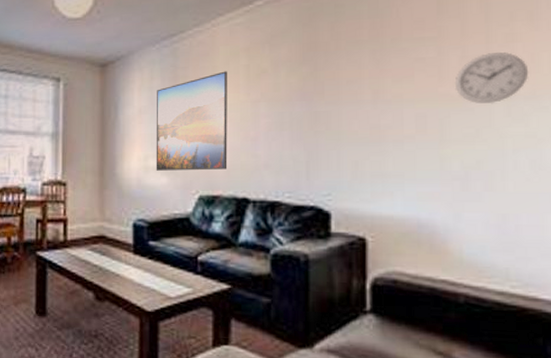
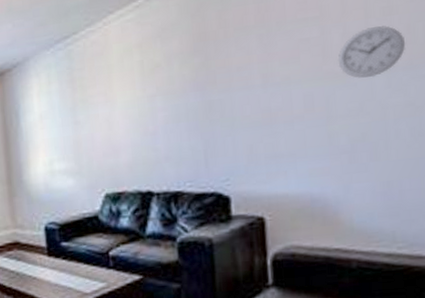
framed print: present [156,71,228,171] -> none [55,69,130,174]

